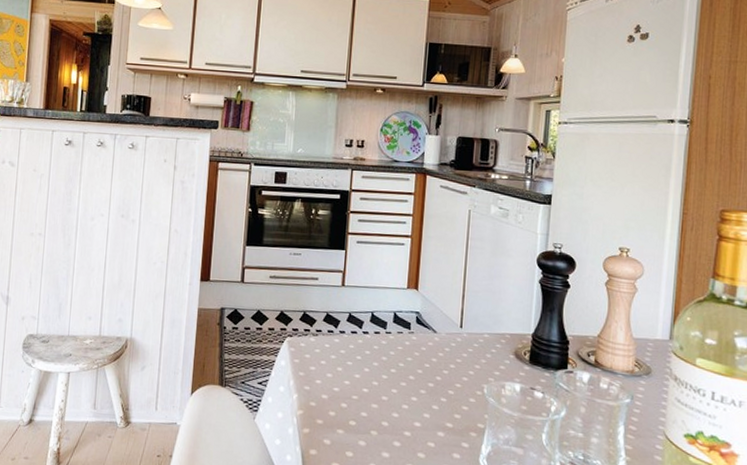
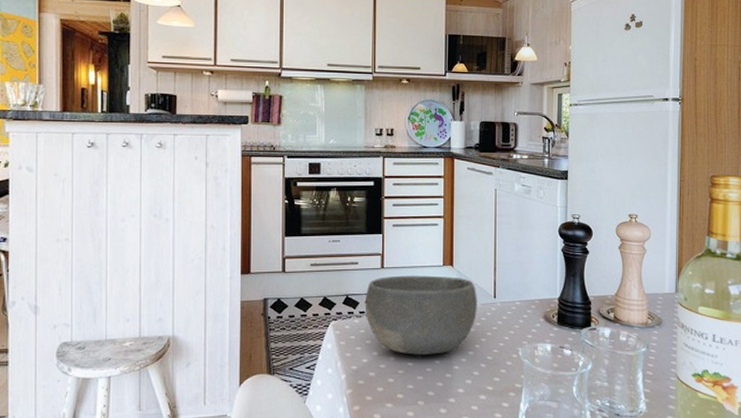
bowl: none [322,295,443,383] -> present [365,275,478,355]

